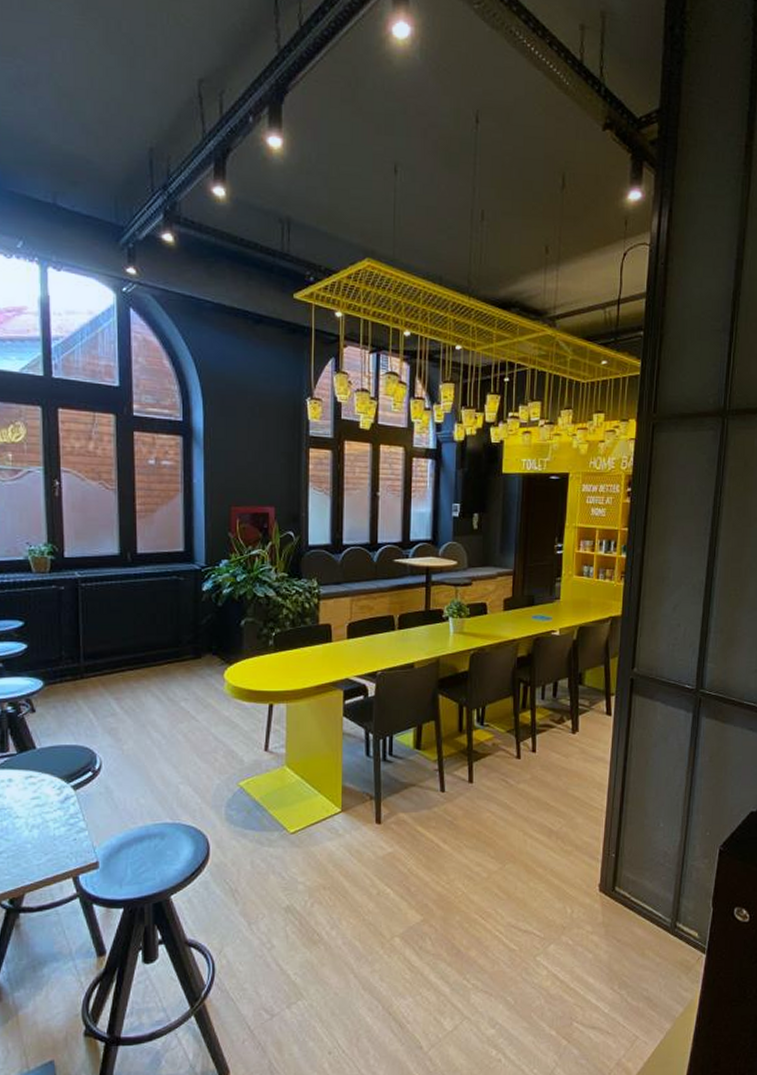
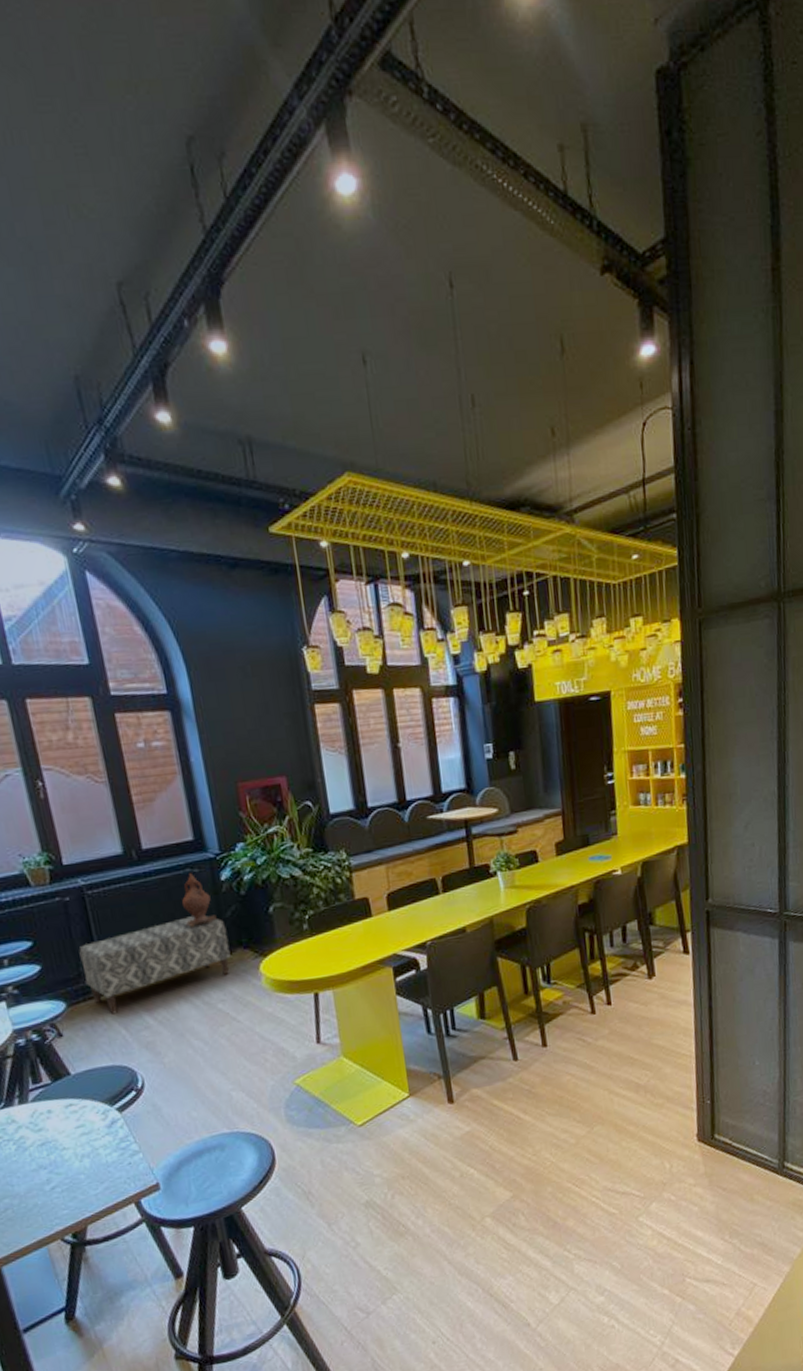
bench: none [64,619,200,698] -> present [79,915,231,1014]
lidded ewer: none [163,579,193,630] -> present [182,872,217,928]

